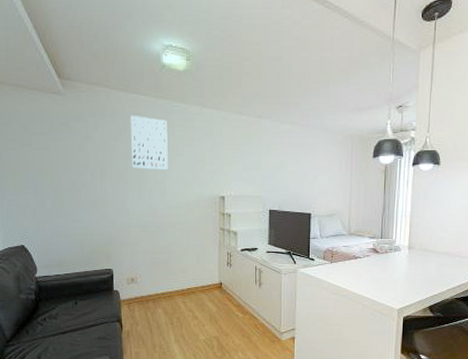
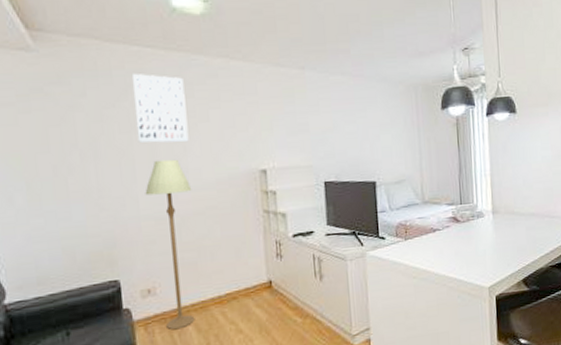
floor lamp: none [134,183,168,310] -> present [145,159,195,330]

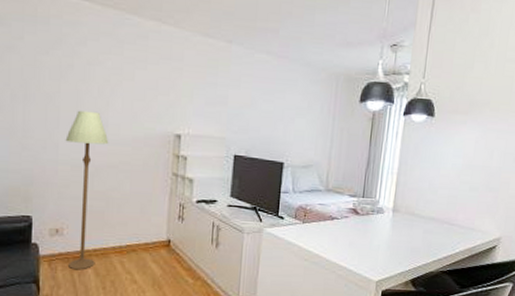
wall art: present [133,73,189,143] -> none [65,24,115,98]

